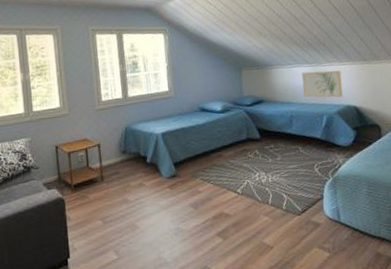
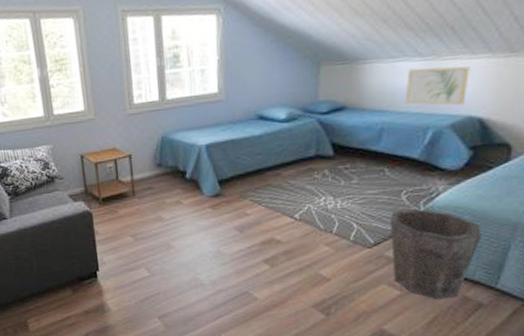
waste bin: none [309,178,378,258] -> present [390,209,482,299]

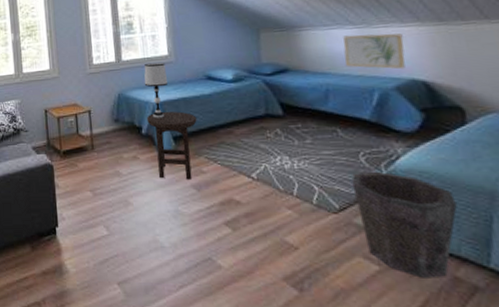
table lamp: none [190,100,215,162] -> present [144,62,167,118]
stool: none [191,154,245,222] -> present [146,111,197,180]

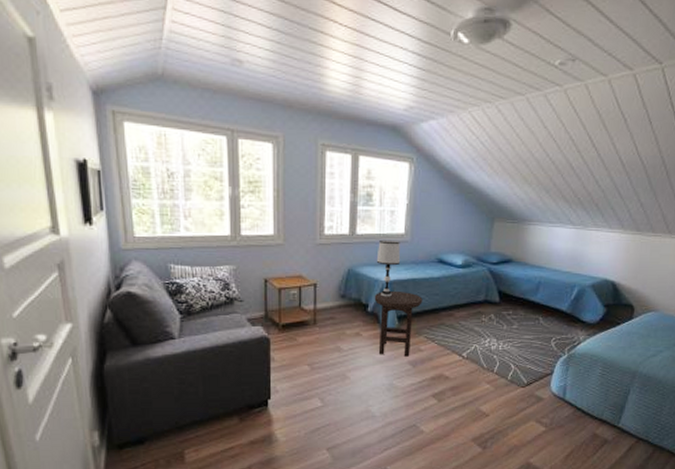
wall art: present [343,33,405,69] -> none [558,234,608,270]
waste bin: present [351,172,458,278] -> none [540,355,610,435]

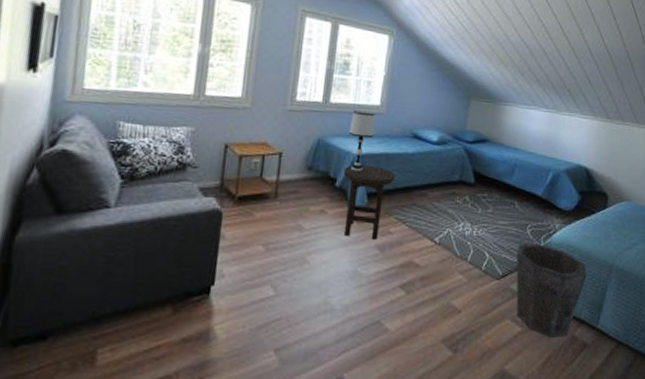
waste bin: none [540,355,610,435] -> present [516,243,587,338]

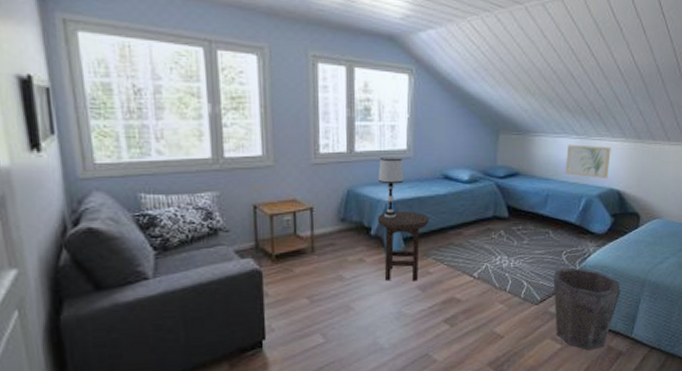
wall art: none [533,117,580,155] -> present [565,144,611,179]

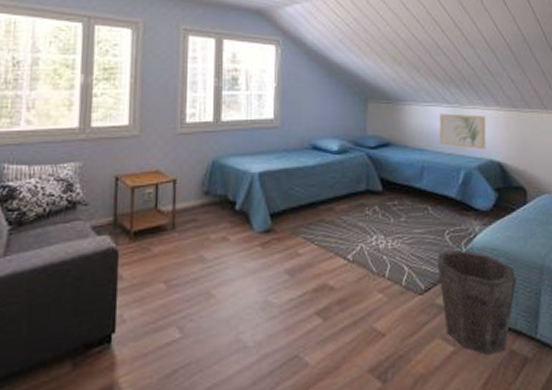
stool: present [377,211,429,281] -> none [242,184,298,264]
table lamp: present [378,156,403,218] -> none [244,126,270,192]

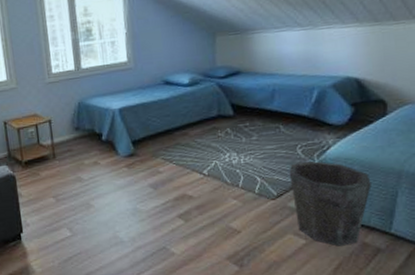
wall art: present [439,113,486,150] -> none [290,34,343,68]

